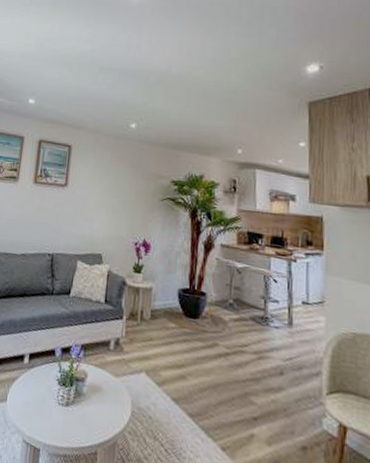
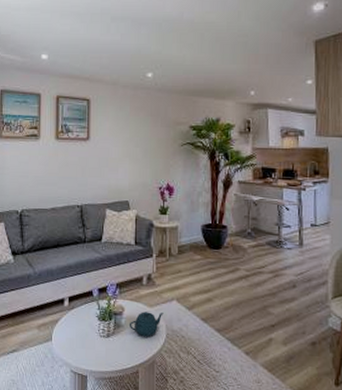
teapot: none [90,381,130,413] -> present [129,311,164,338]

